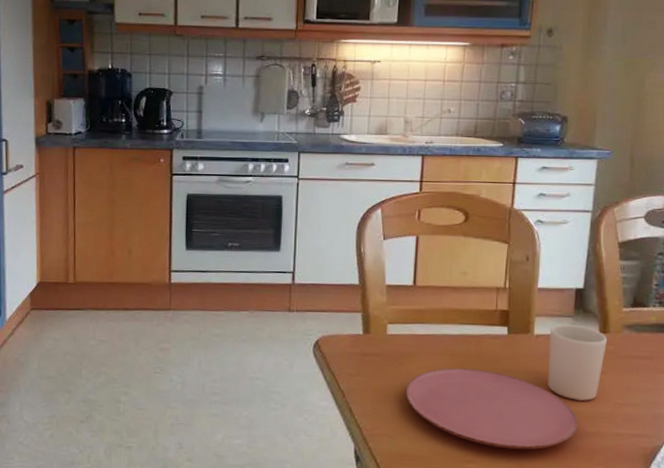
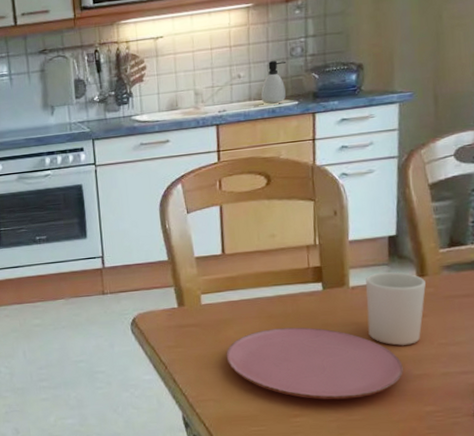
soap dispenser: none [468,101,496,143] -> present [260,61,287,104]

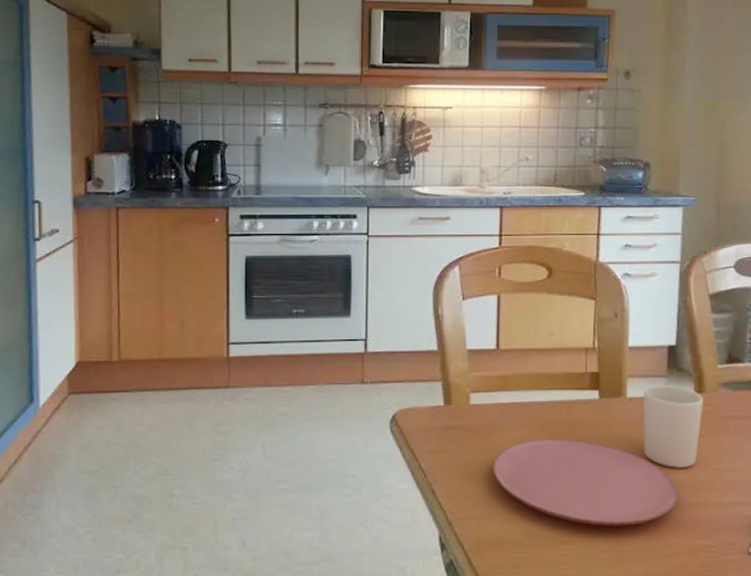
soap dispenser: present [260,61,287,104] -> none [547,148,576,192]

